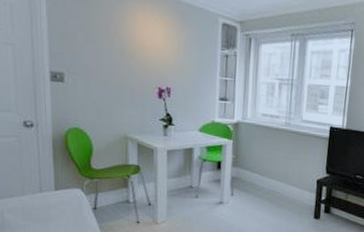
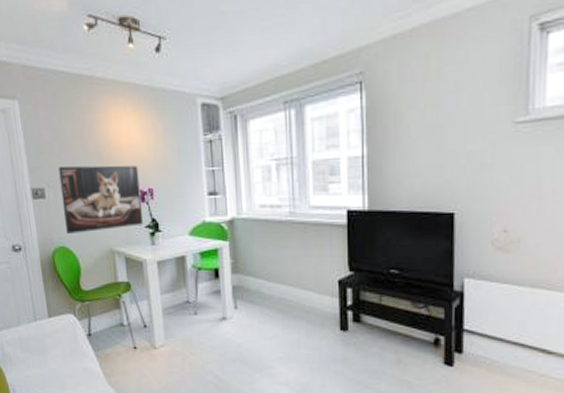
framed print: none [81,56,159,118] -> present [59,165,144,234]

